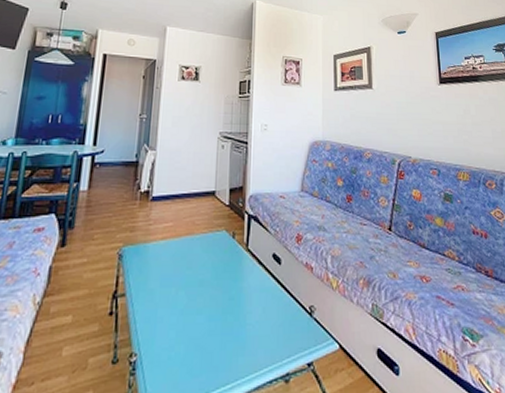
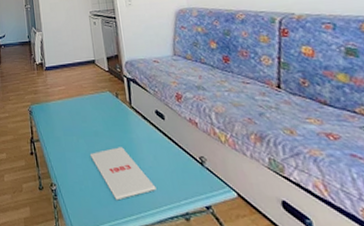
magazine: none [190,299,260,367] -> present [90,147,157,201]

